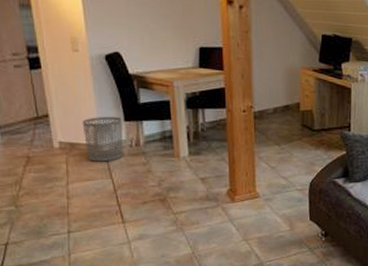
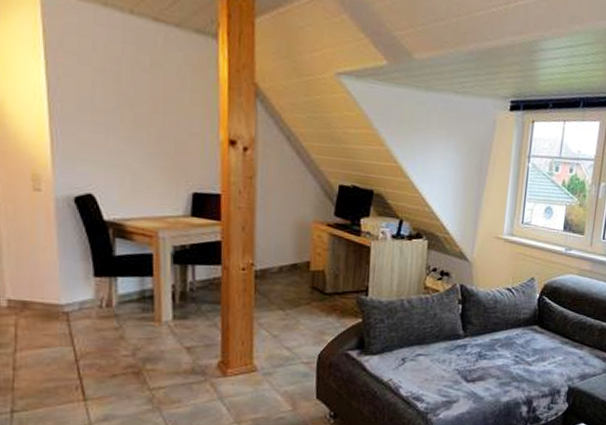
waste bin: present [82,116,123,162] -> none [39,269,91,325]

